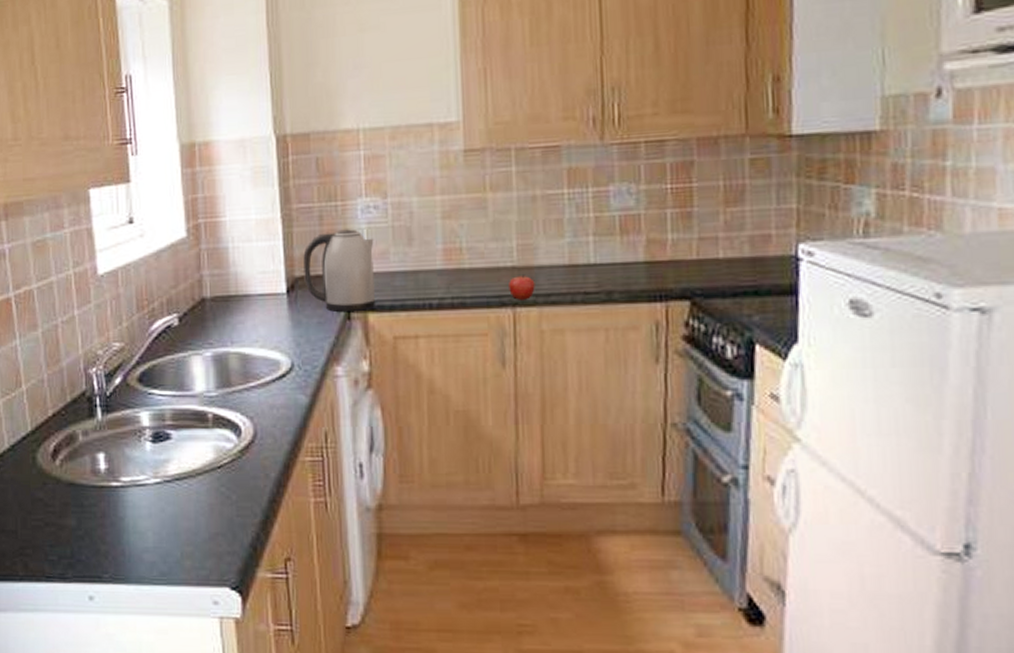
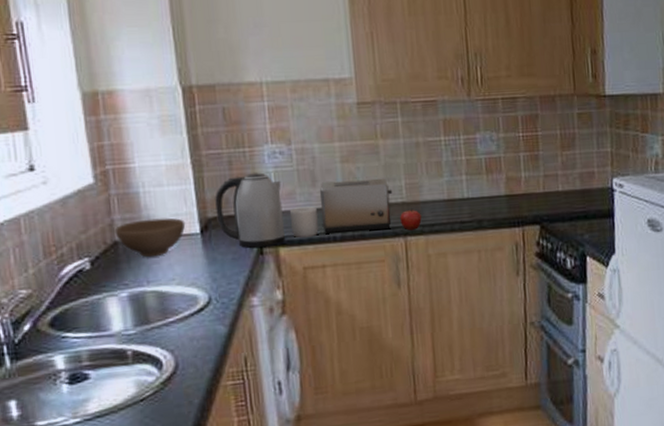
bowl: none [203,275,272,316] -> present [114,217,186,257]
mug: none [381,268,413,304] -> present [289,206,319,238]
toaster: none [415,237,501,301] -> present [319,178,393,234]

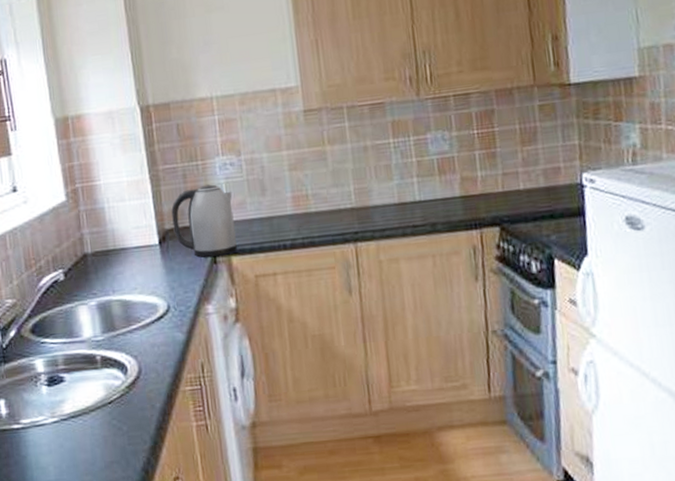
bowl: present [114,217,186,257] -> none [84,230,146,268]
mug: present [289,206,319,238] -> none [240,215,269,247]
toaster: present [319,178,393,234] -> none [268,184,342,242]
fruit: present [400,209,422,231] -> none [349,214,372,237]

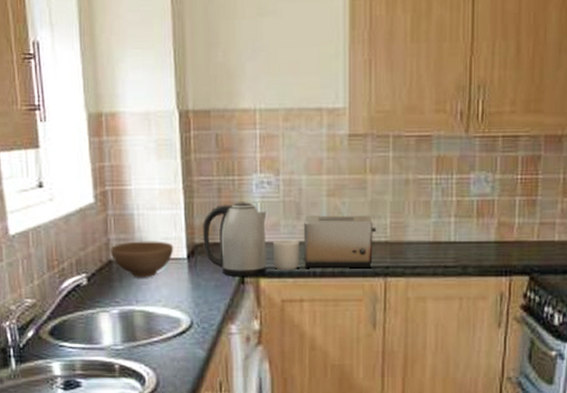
bowl: none [84,230,146,268] -> present [110,241,174,277]
mug: none [240,215,269,247] -> present [272,239,300,271]
toaster: none [268,184,342,242] -> present [303,215,377,269]

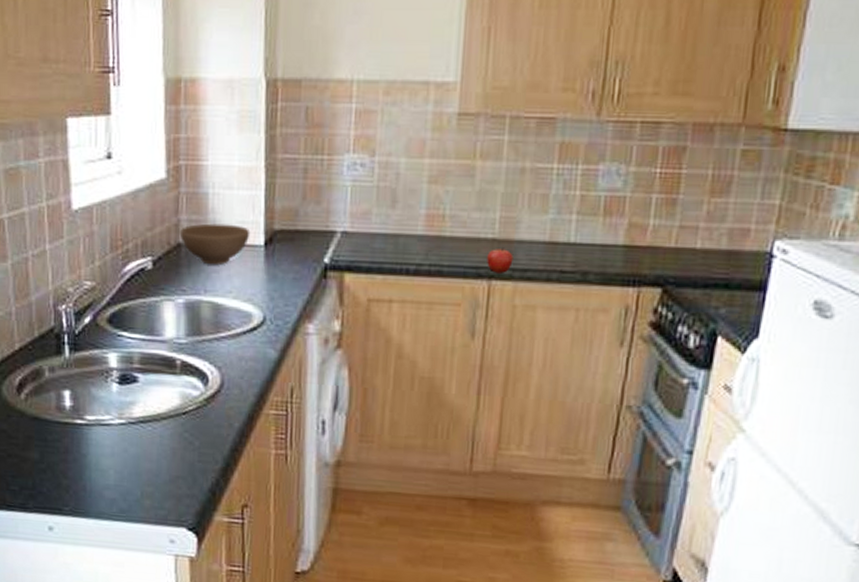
kettle: present [203,202,267,277] -> none [283,185,357,271]
mug: present [272,239,300,271] -> none [361,230,394,266]
toaster: present [303,215,377,269] -> none [395,204,484,269]
fruit: none [382,249,404,272] -> present [487,247,513,275]

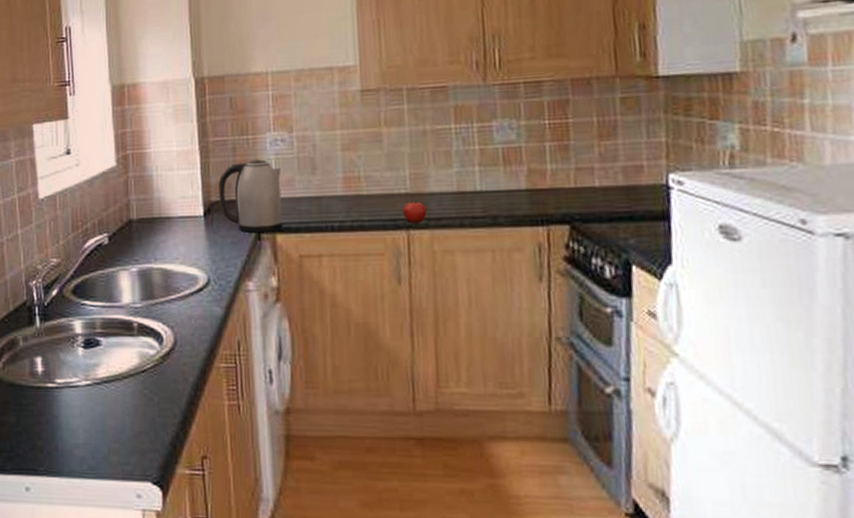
bowl: present [179,223,251,264] -> none [130,200,191,235]
kettle: none [283,185,357,271] -> present [218,159,284,234]

